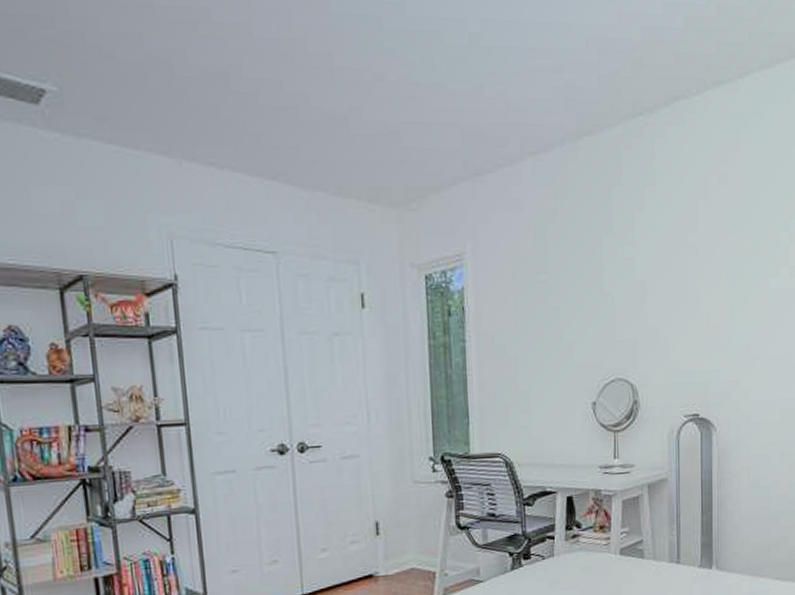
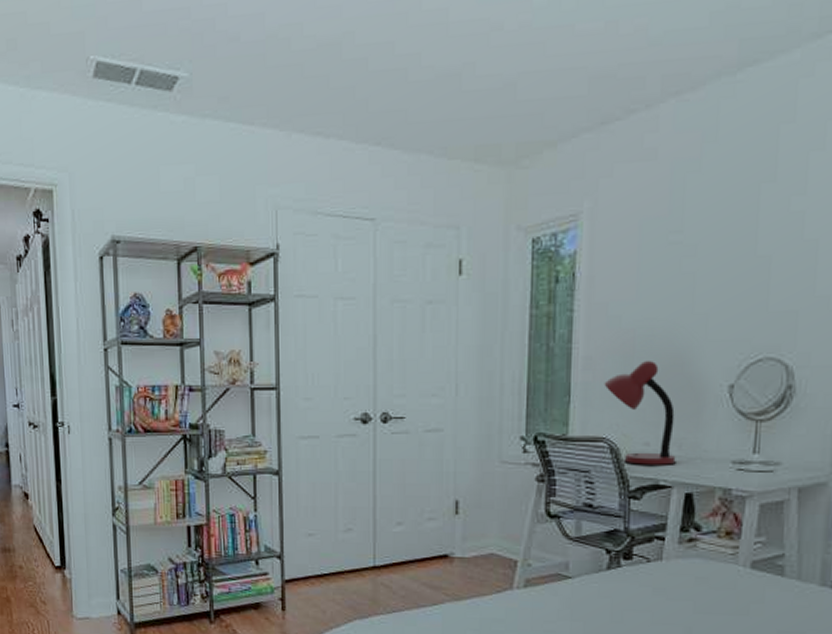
desk lamp: none [495,383,558,477] -> present [604,360,676,467]

